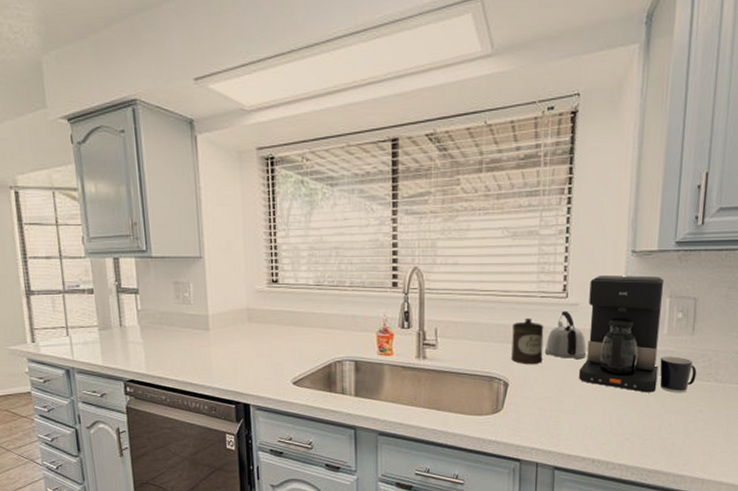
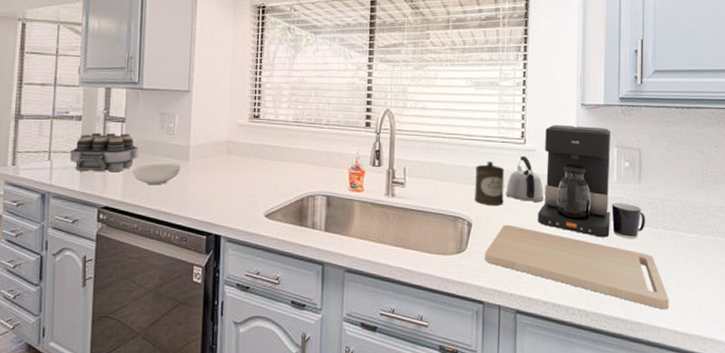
spice rack: none [87,305,157,346] -> present [70,132,138,173]
bowl: none [152,335,203,357] -> present [132,163,182,185]
cutting board: none [522,383,716,462] -> present [485,224,669,310]

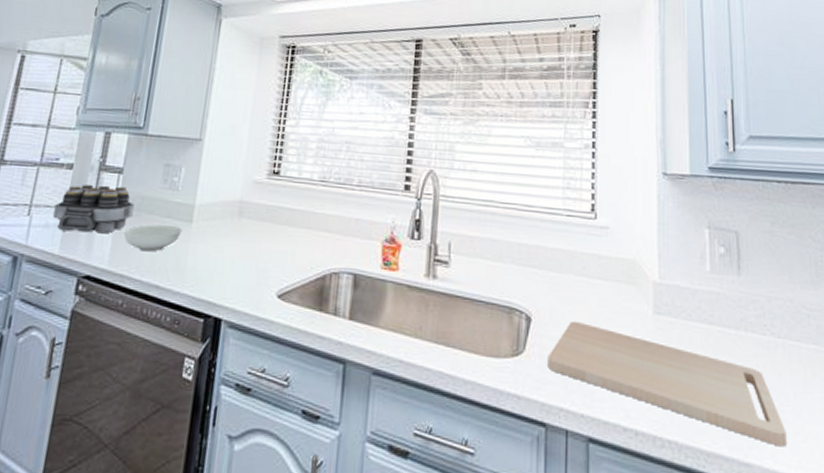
canister: present [475,161,505,205] -> none [535,238,572,296]
kettle: present [506,156,545,203] -> none [574,234,621,295]
coffee maker: present [538,125,611,238] -> none [614,197,705,344]
mug: present [612,202,645,240] -> none [706,298,749,348]

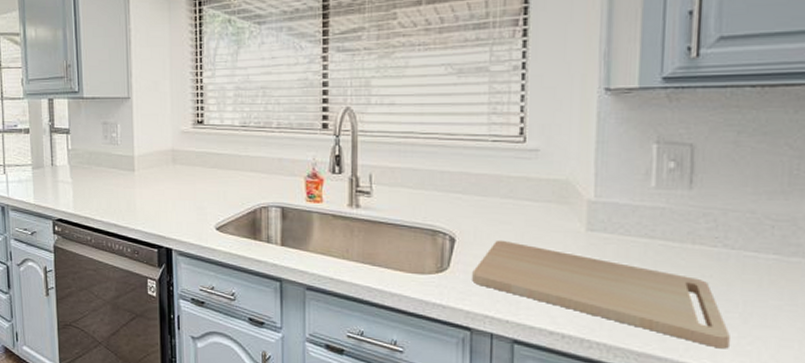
spice rack: present [53,184,135,234] -> none [23,144,85,185]
bowl: present [123,224,183,252] -> none [80,175,128,197]

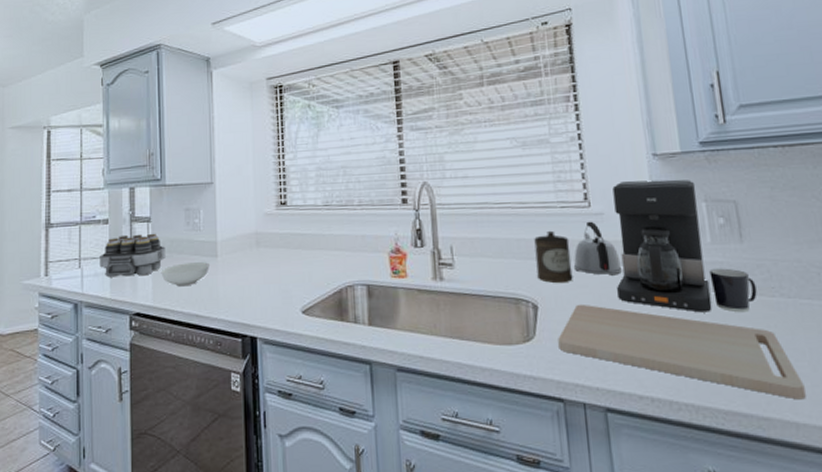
spice rack: none [23,144,85,185] -> present [100,233,166,278]
bowl: none [80,175,128,197] -> present [161,262,211,287]
canister: none [458,164,497,217] -> present [534,230,573,283]
kettle: none [500,157,552,214] -> present [574,221,623,276]
coffee maker: none [542,117,649,258] -> present [612,179,712,313]
mug: none [647,214,698,260] -> present [709,268,757,313]

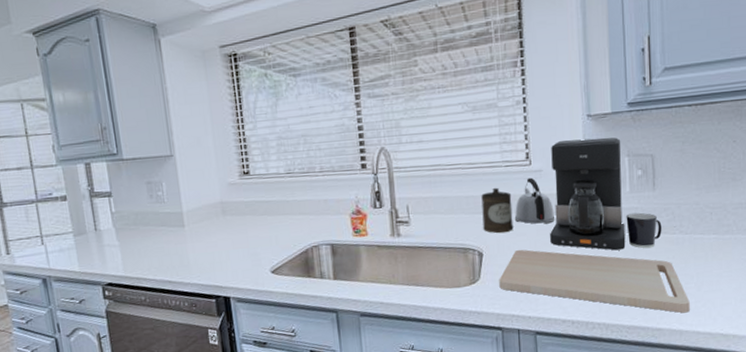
spice rack: present [100,233,166,278] -> none [62,207,132,252]
bowl: present [161,262,211,287] -> none [128,232,179,257]

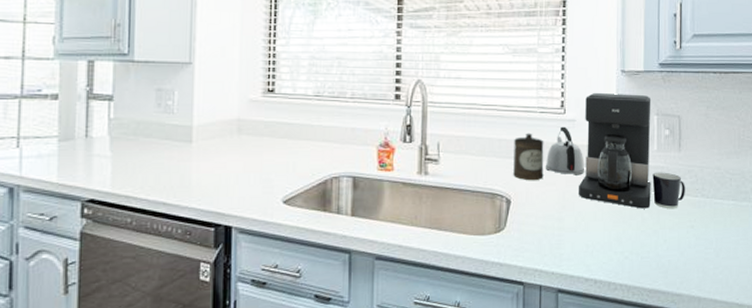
cutting board: present [499,249,690,313] -> none [525,199,709,279]

